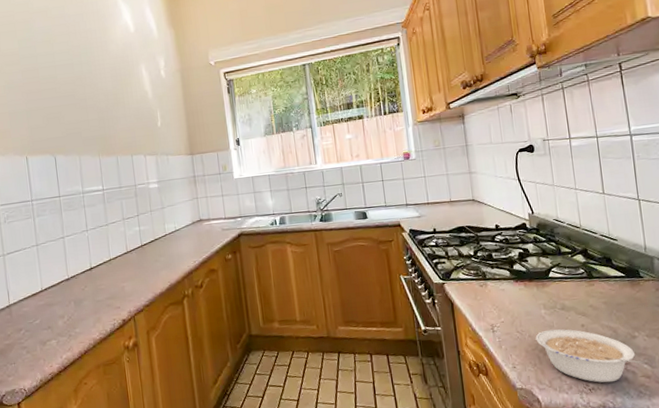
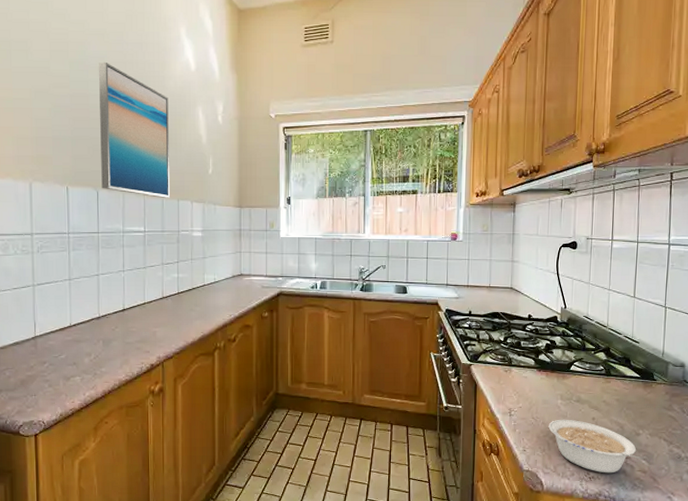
wall art: none [45,35,123,156] -> present [99,61,170,198]

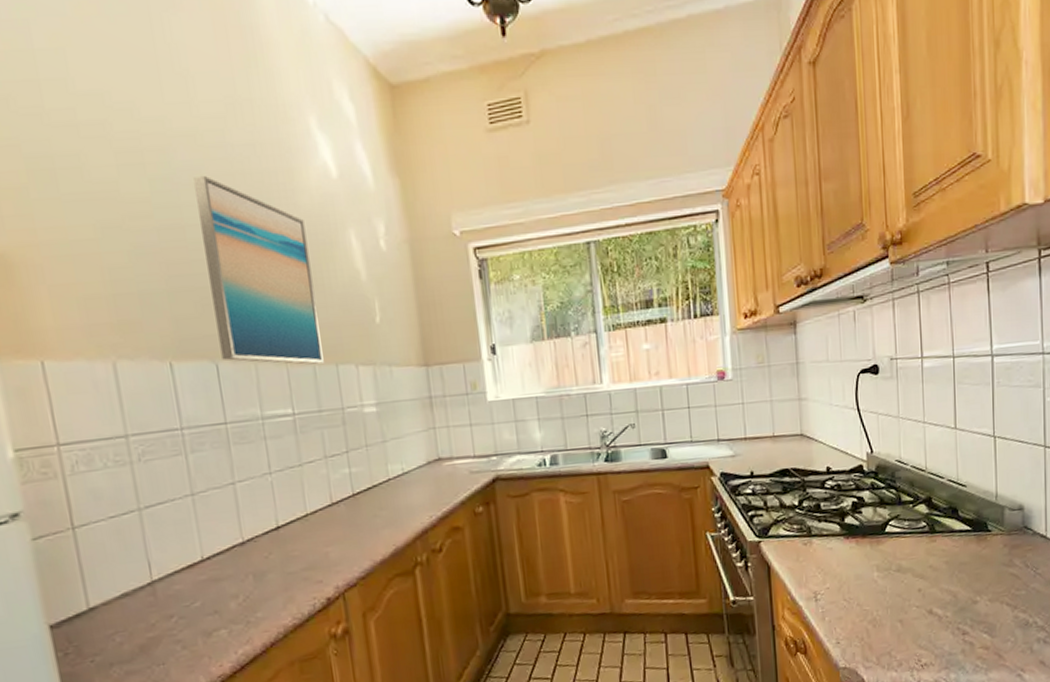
legume: present [548,419,644,473] -> none [865,595,985,657]

